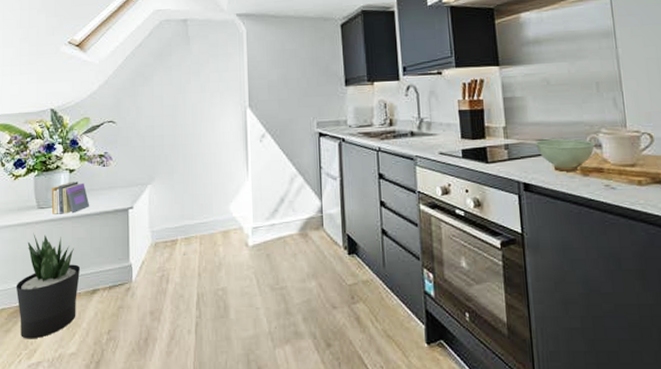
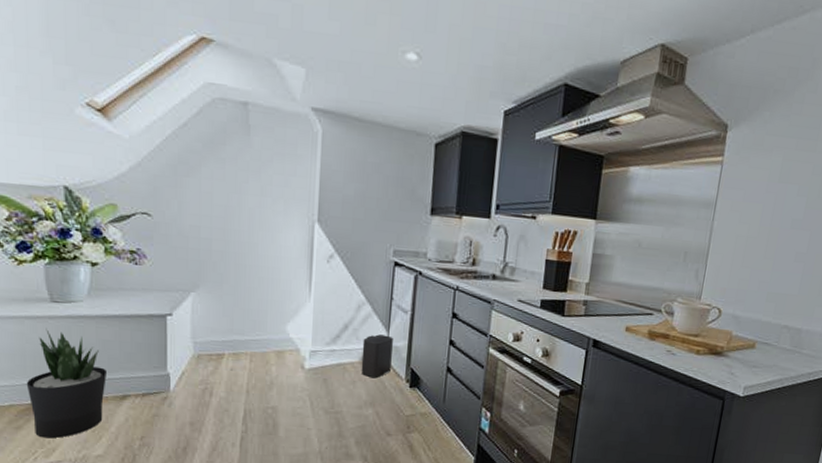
books: present [51,181,90,214] -> none [68,276,118,313]
pedal bin: none [299,204,329,249] -> present [361,334,393,379]
bowl: present [534,139,595,171] -> none [612,300,668,334]

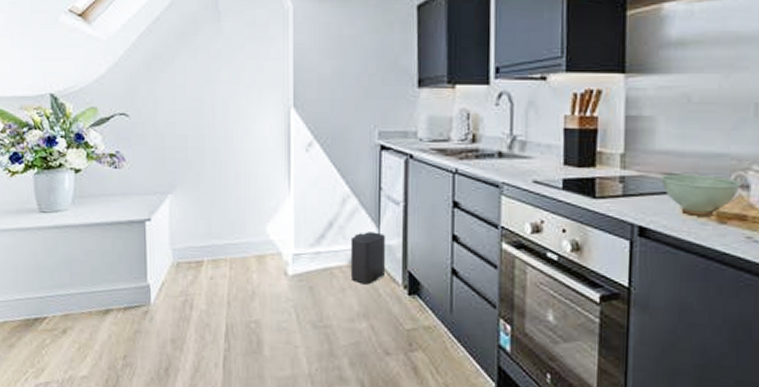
planter: present [26,328,108,439] -> none [18,239,91,358]
bowl: none [612,300,668,334] -> present [660,173,741,216]

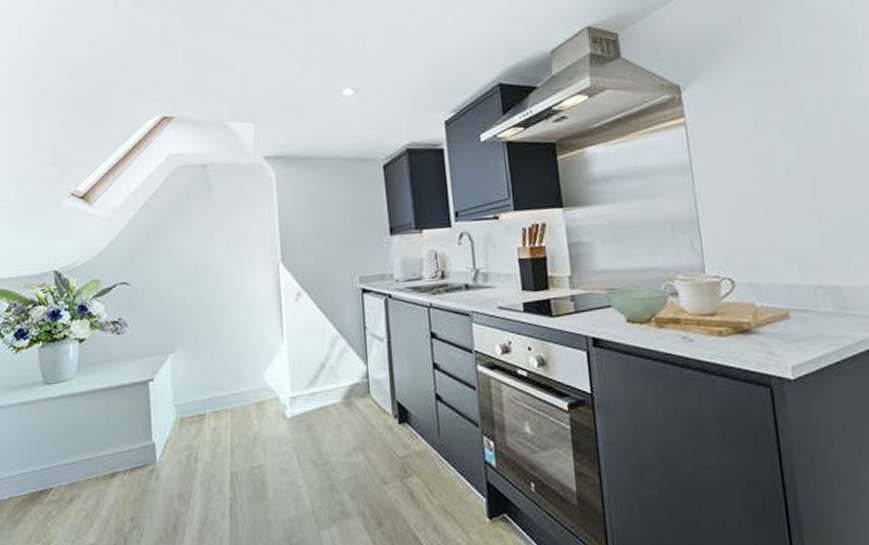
pedal bin: present [350,232,386,285] -> none [342,368,377,419]

